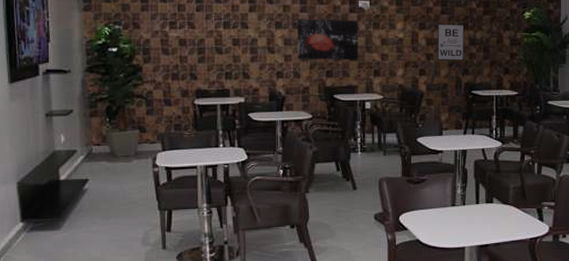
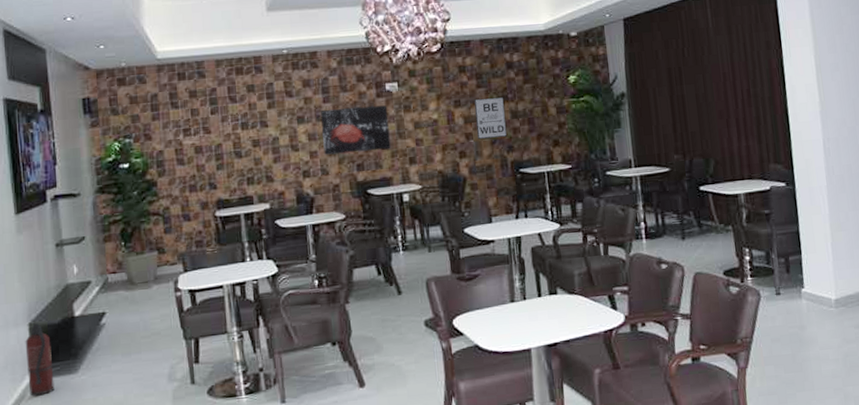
fire extinguisher: none [13,182,38,246] -> present [25,323,54,397]

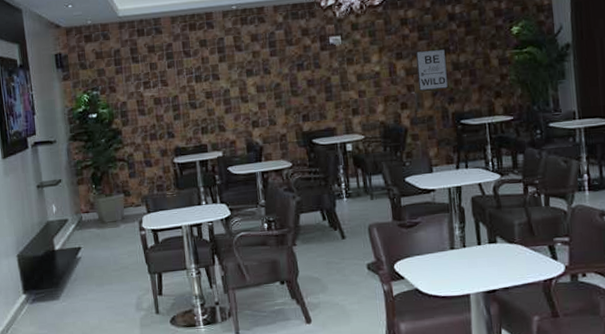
fire extinguisher: present [25,323,54,397] -> none [15,255,41,318]
wall art: present [321,105,391,155] -> none [268,58,335,106]

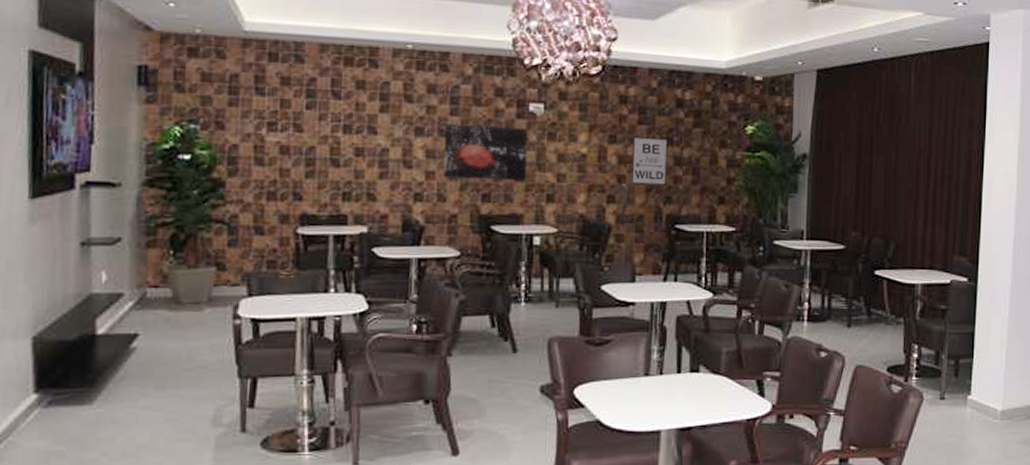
wall art: none [268,58,335,106] -> present [443,124,528,181]

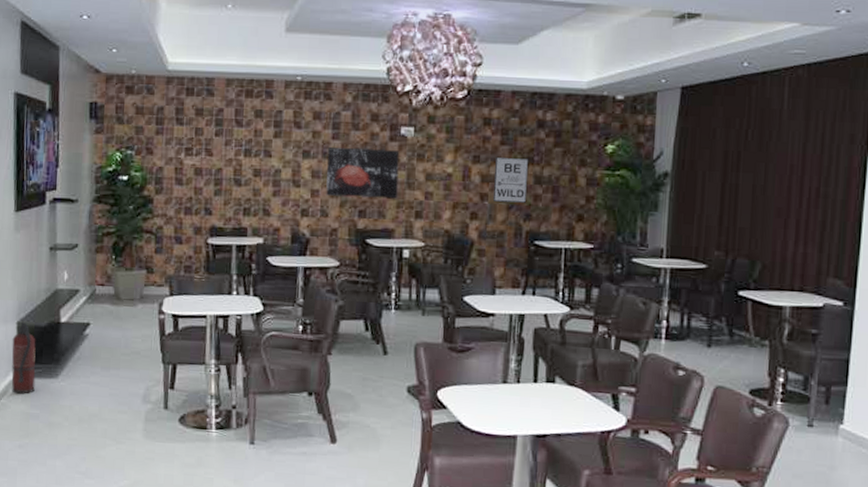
fire extinguisher: none [24,337,61,428] -> present [11,322,36,394]

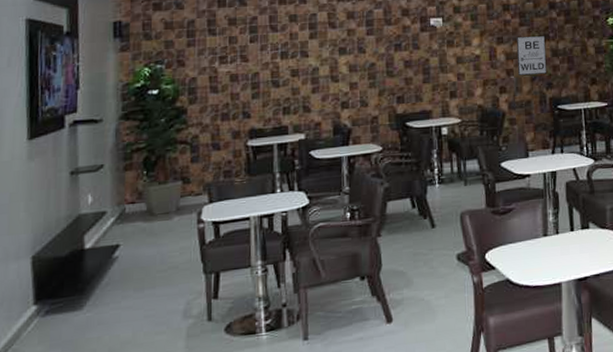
fire extinguisher: present [11,322,36,394] -> none [25,256,56,336]
wall art: present [326,147,400,199] -> none [364,39,432,87]

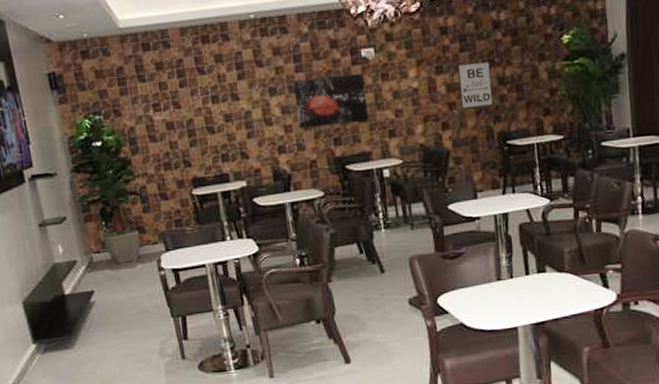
wall art: none [364,39,432,87] -> present [293,73,369,129]

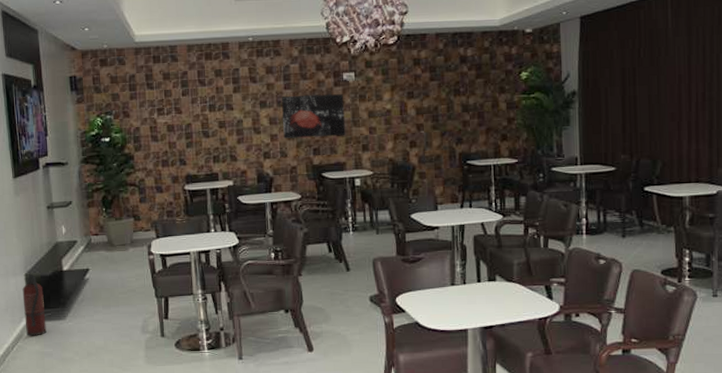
fire extinguisher: none [21,301,54,370] -> present [22,274,47,336]
wall art: present [458,60,494,109] -> none [427,90,457,130]

